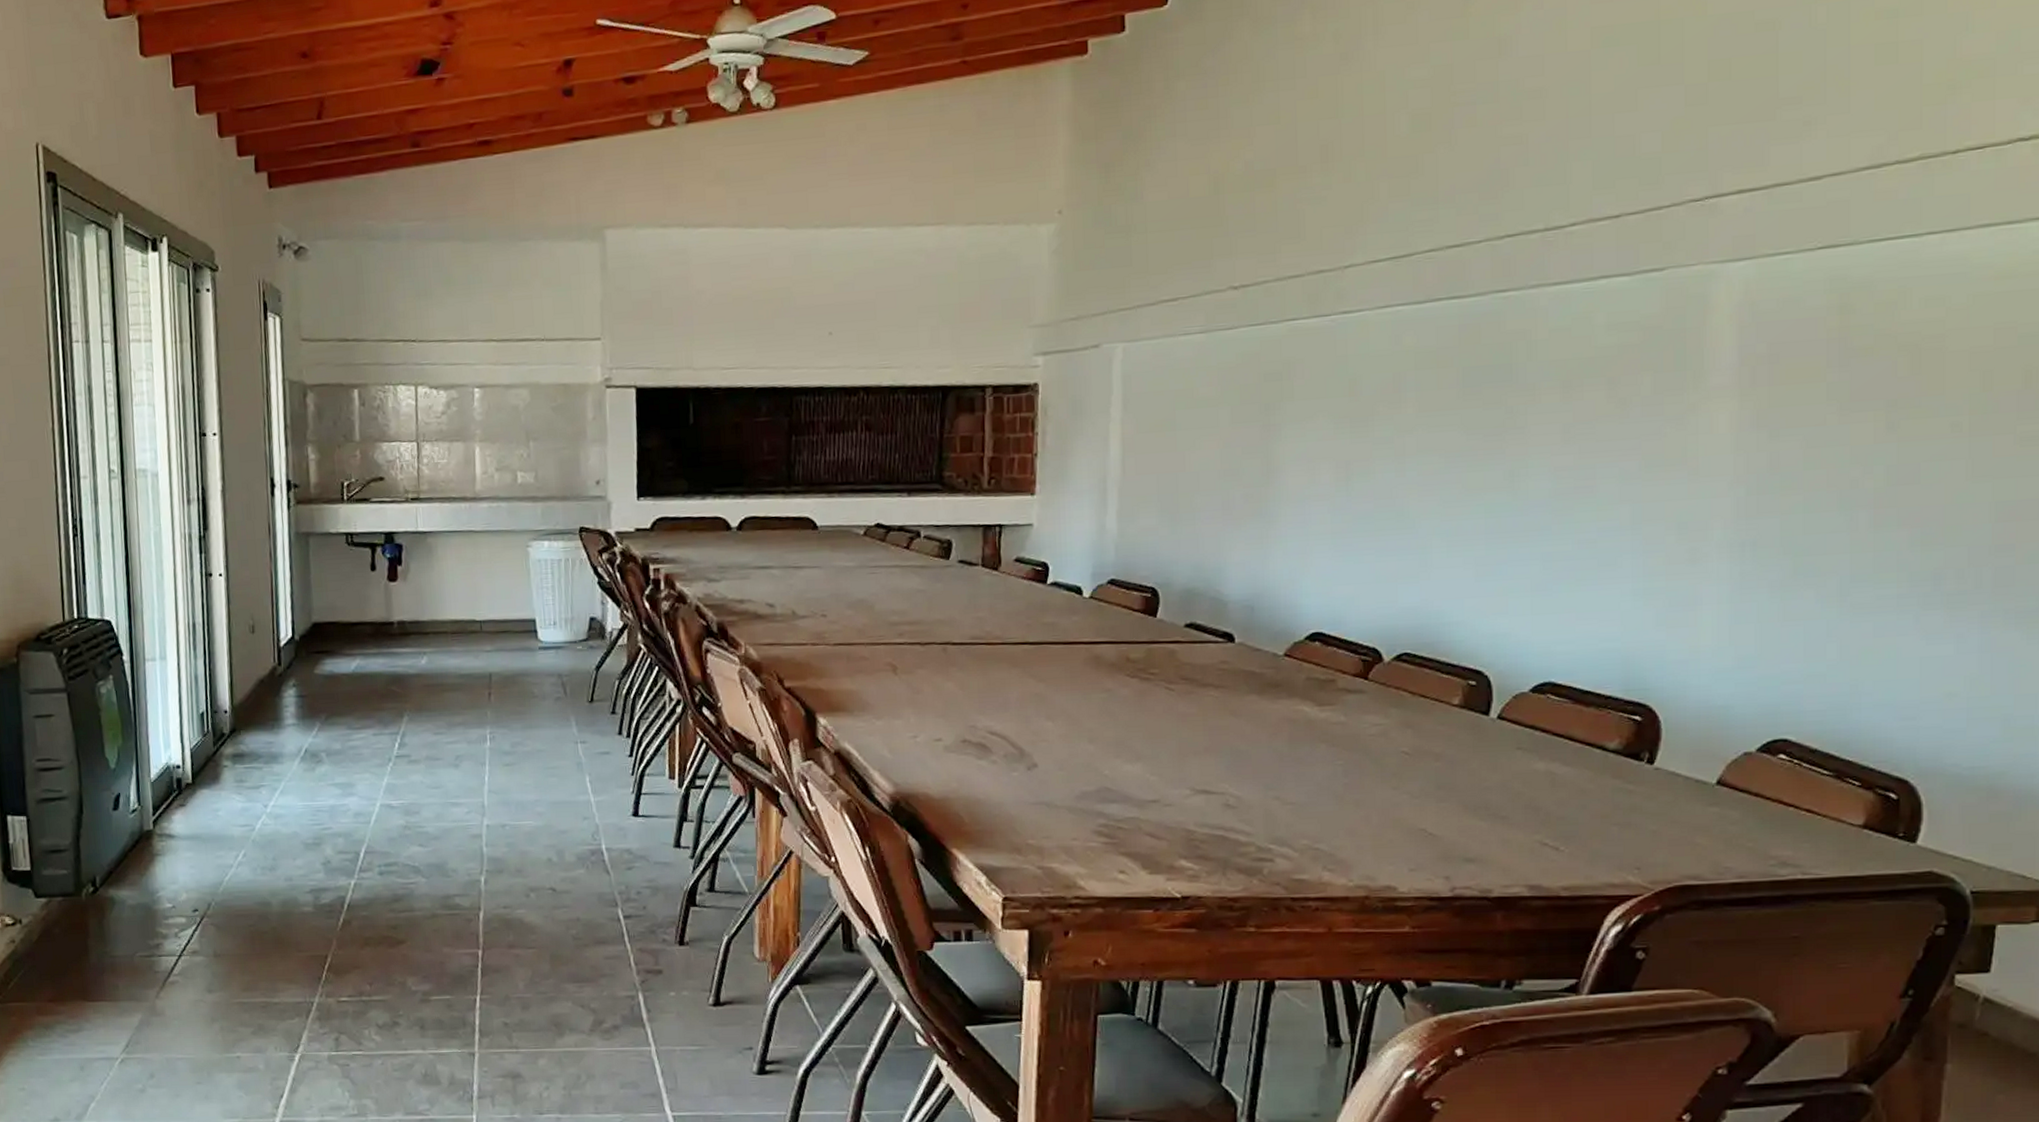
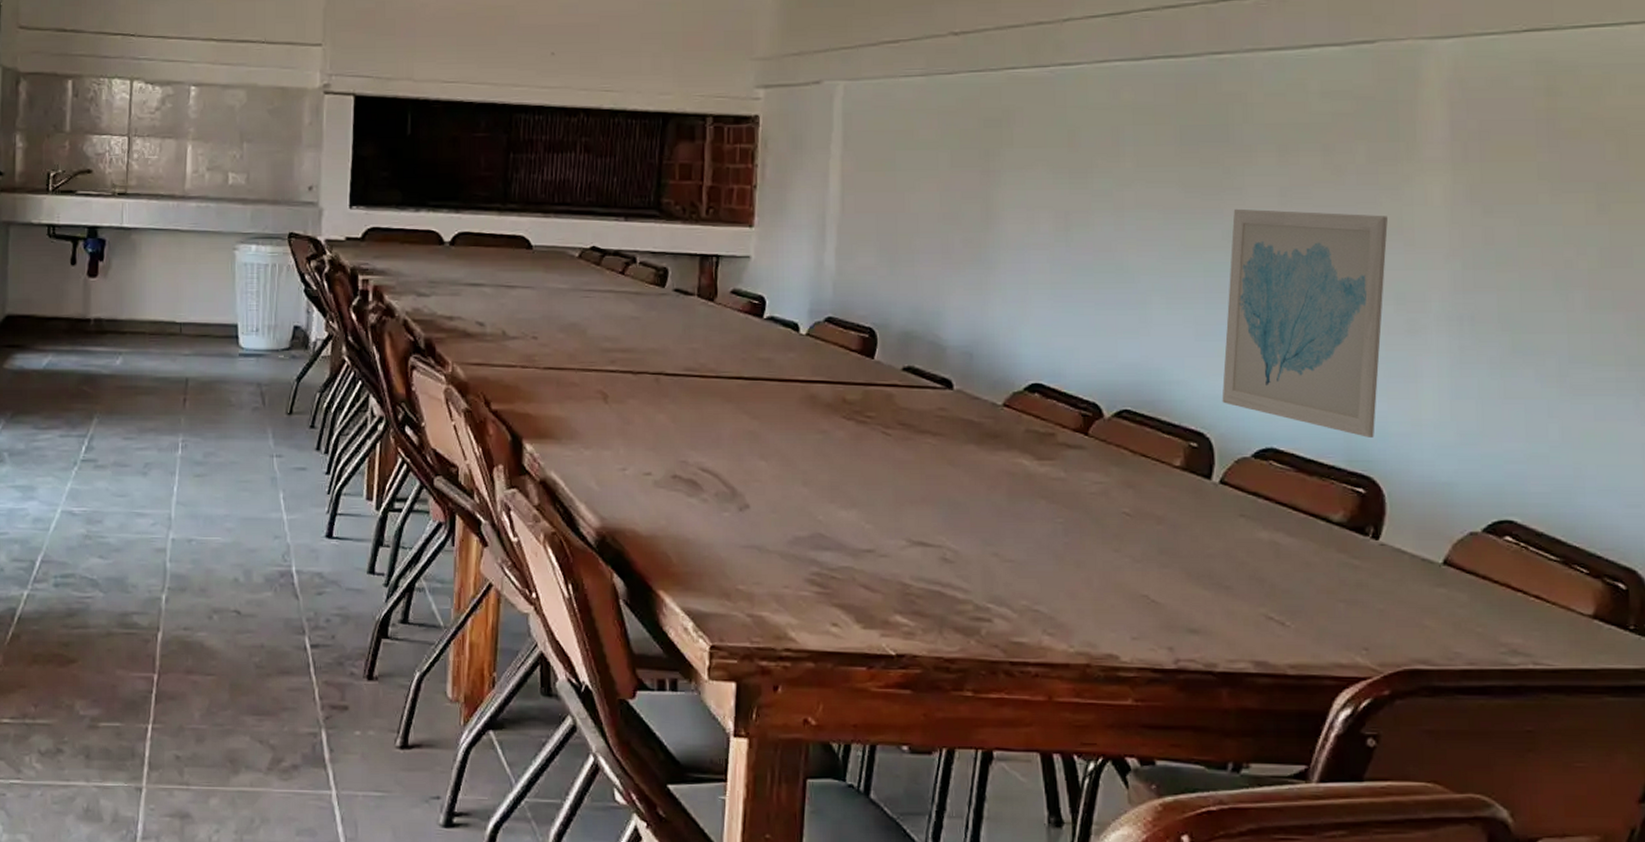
wall art: none [1501,446,1671,667] -> present [1222,208,1388,438]

